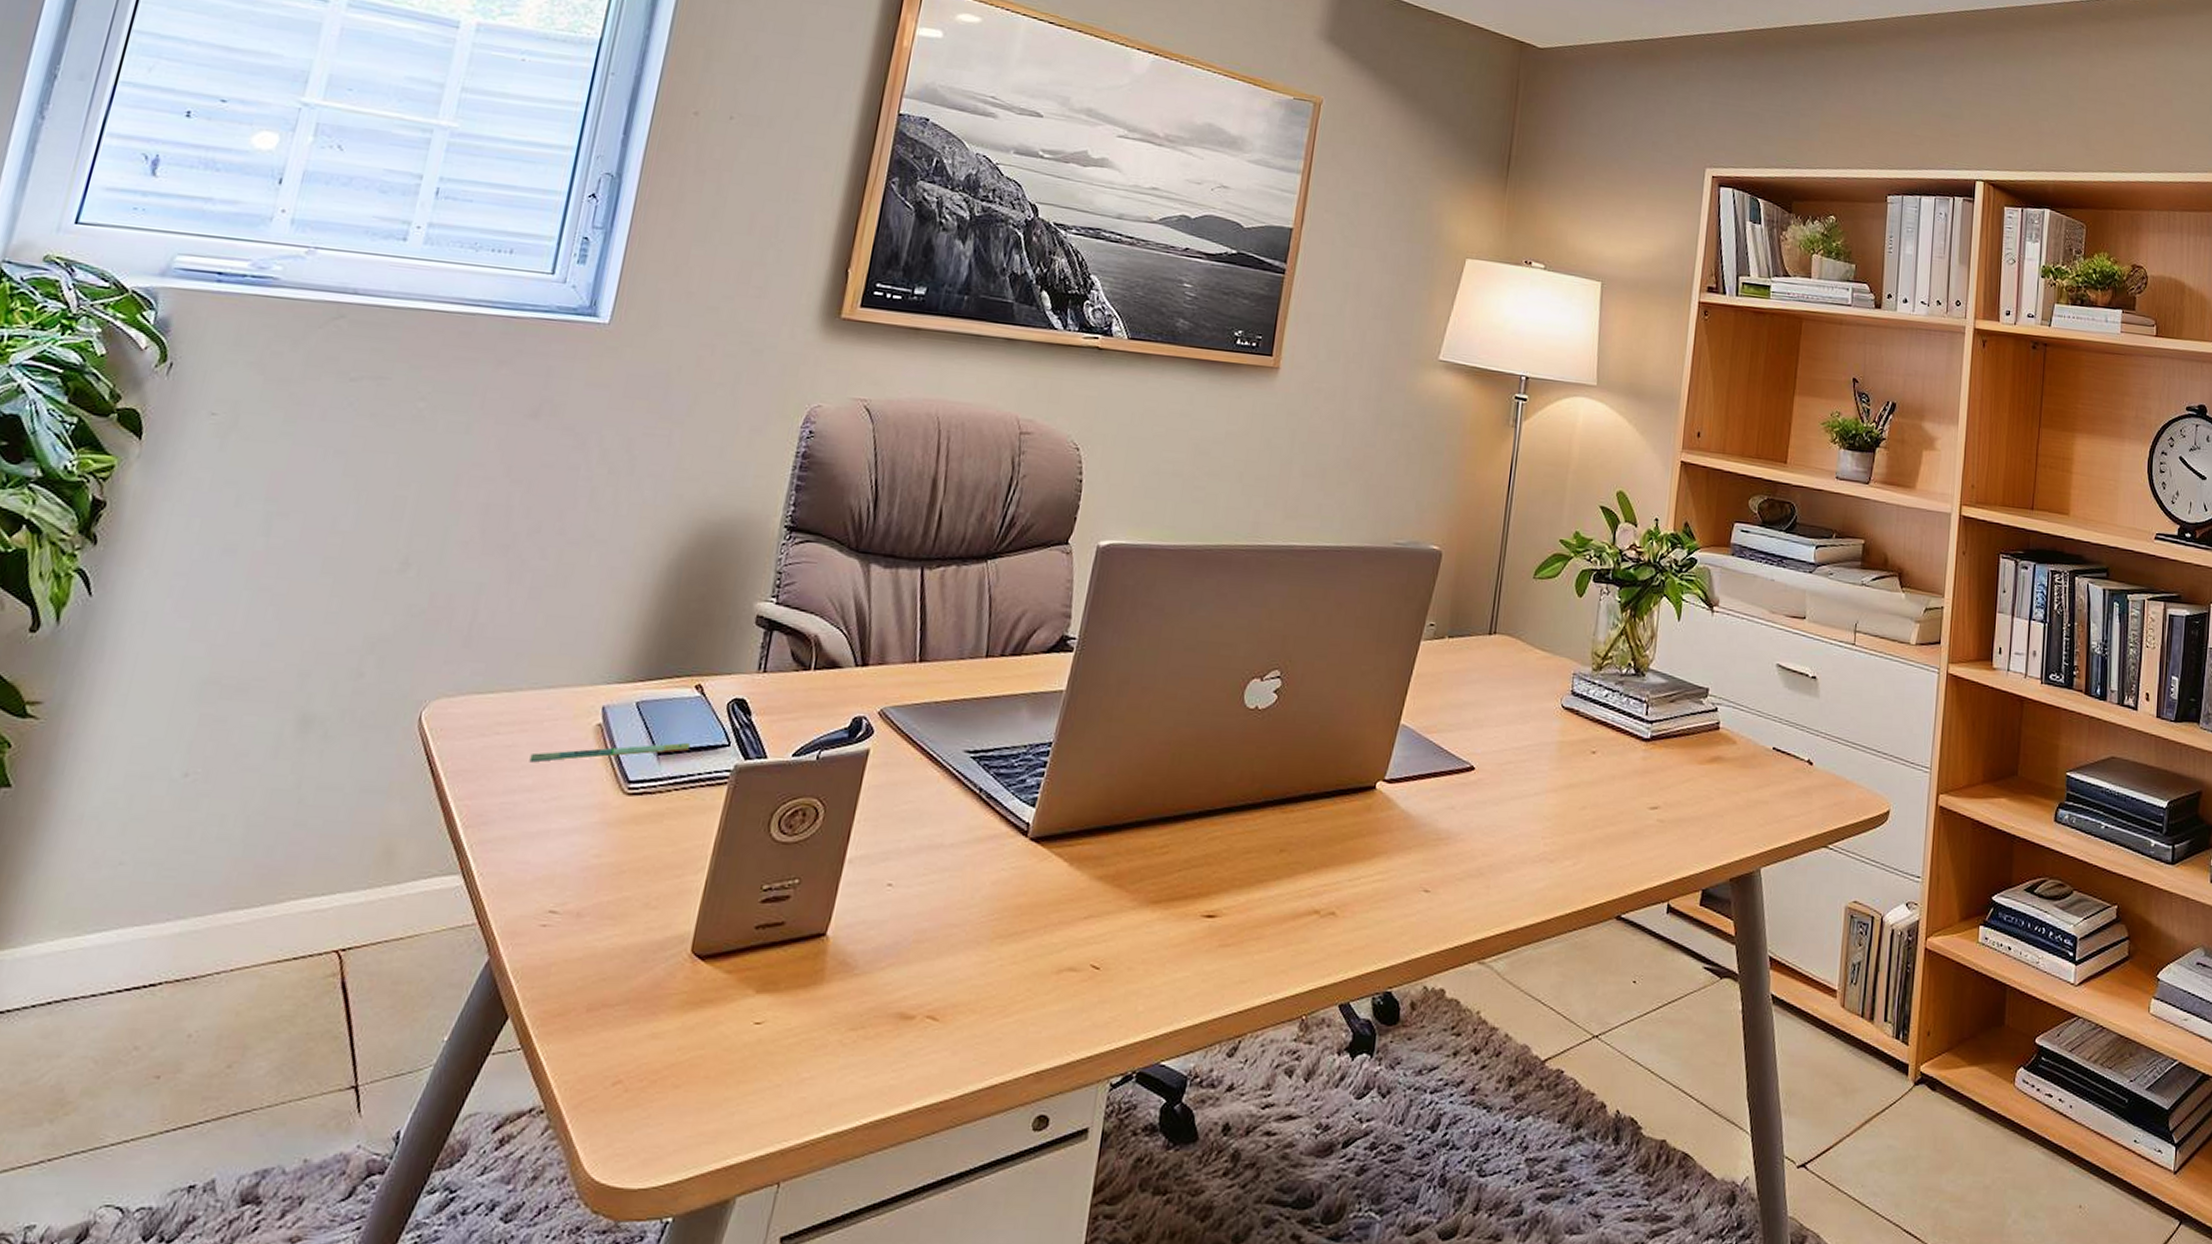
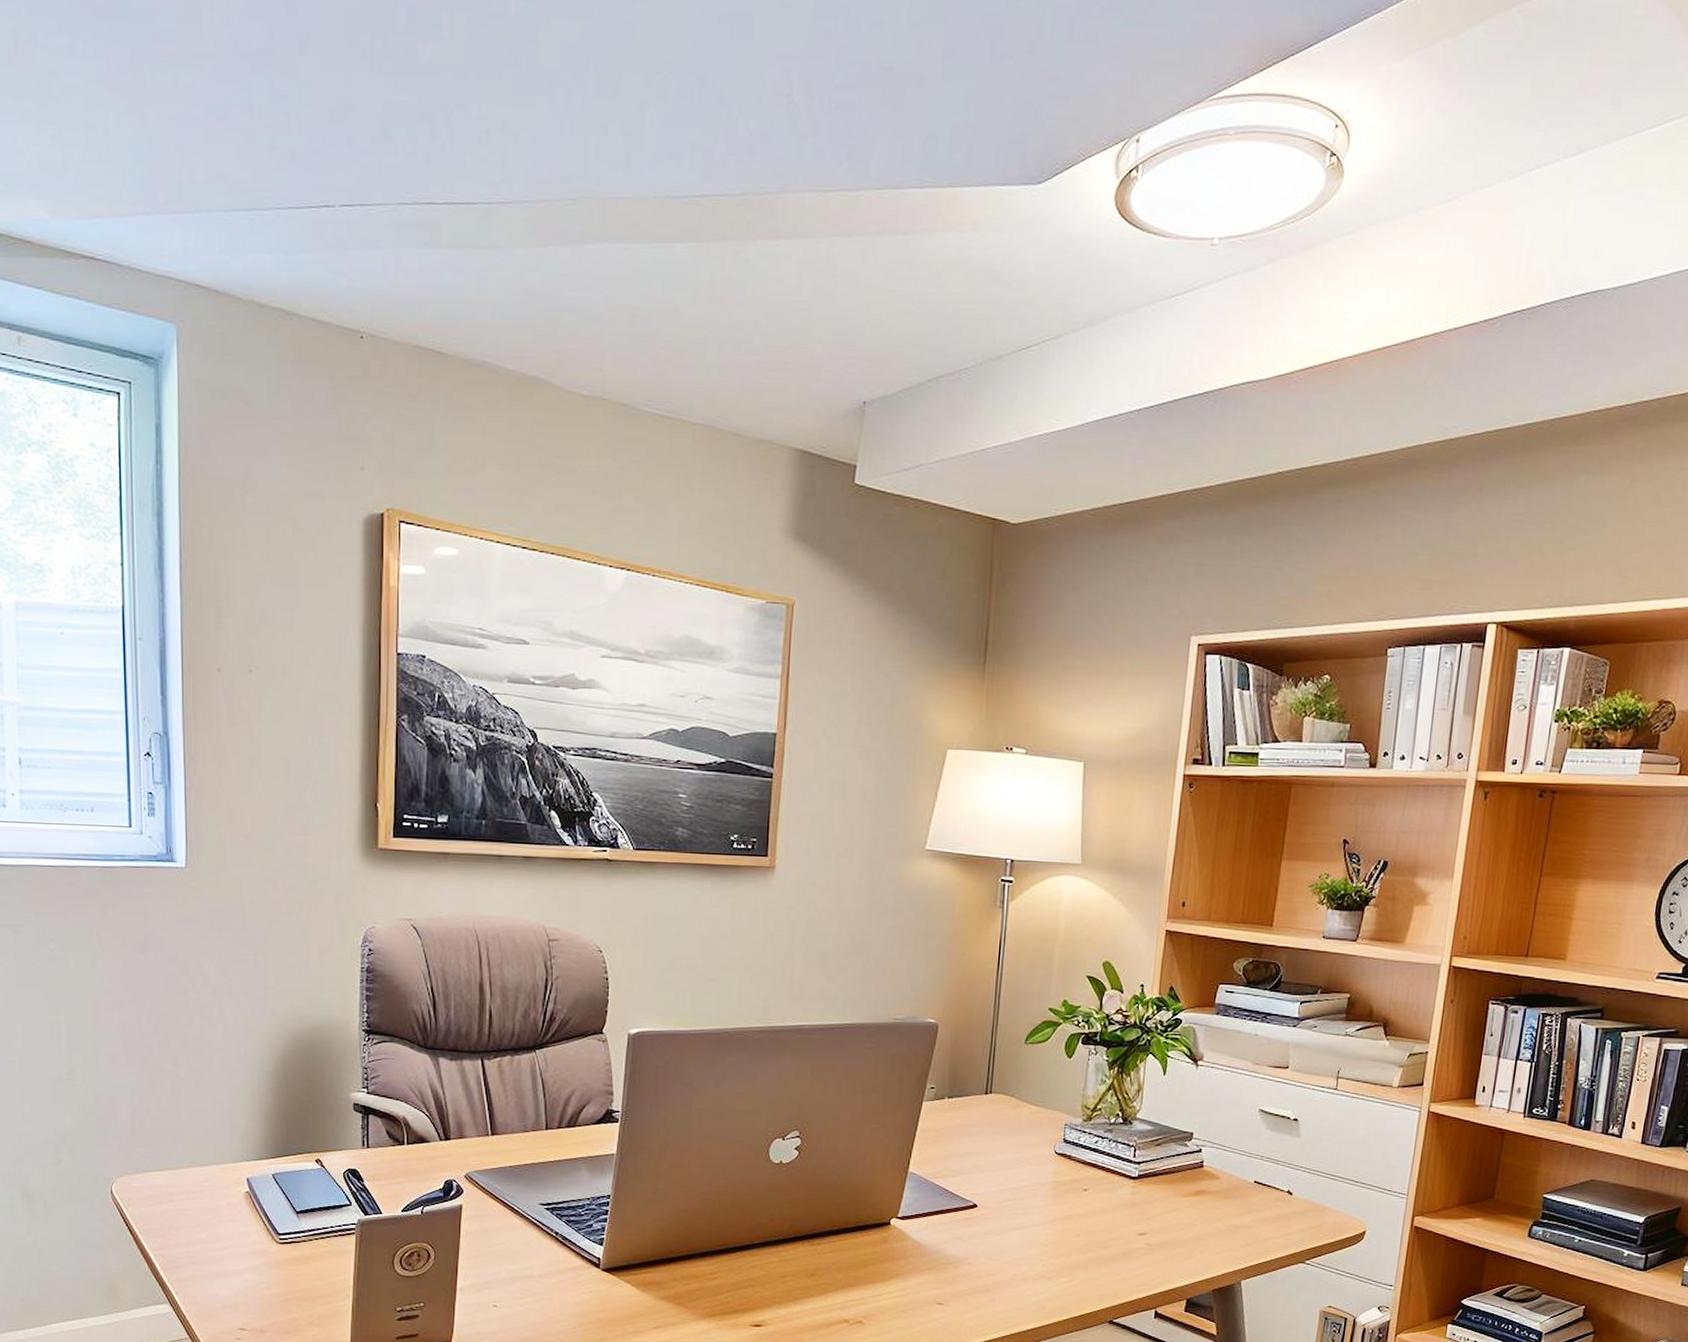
pen: present [529,742,690,763] -> none [200,1203,320,1222]

